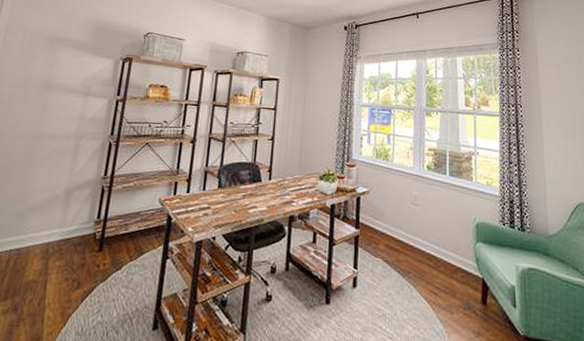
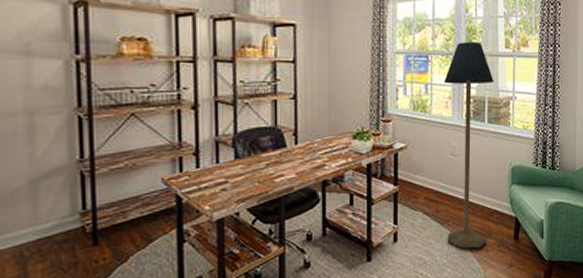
floor lamp: none [405,98,455,308] -> present [444,41,494,249]

